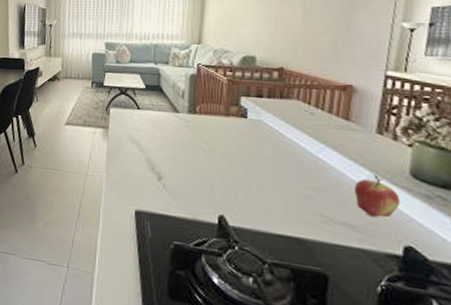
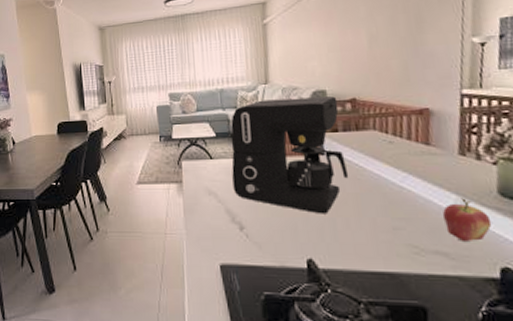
coffee maker: none [156,59,268,175] -> present [230,96,349,214]

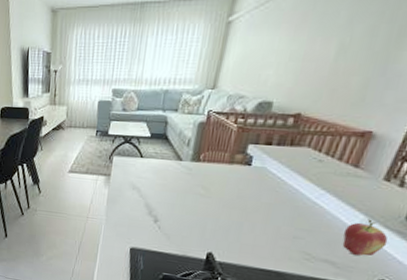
coffee maker: present [230,96,349,214] -> none [156,105,282,218]

